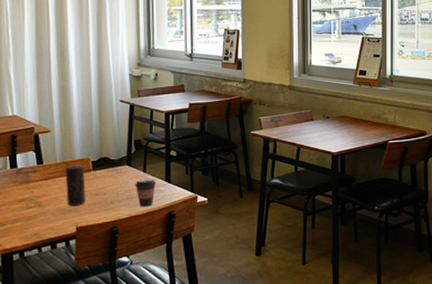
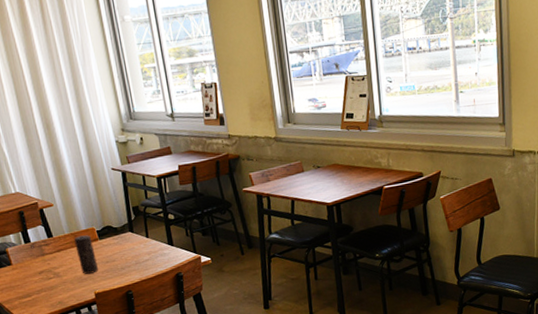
coffee cup: present [133,178,156,207] -> none [139,242,161,271]

